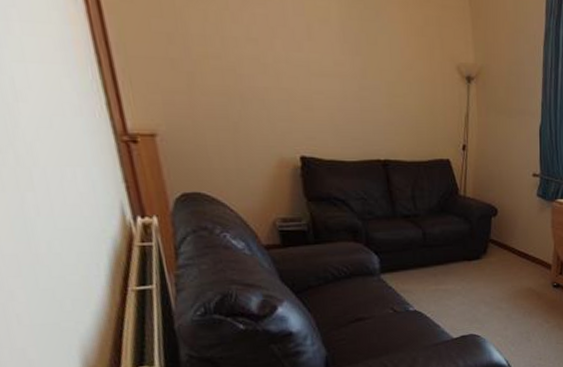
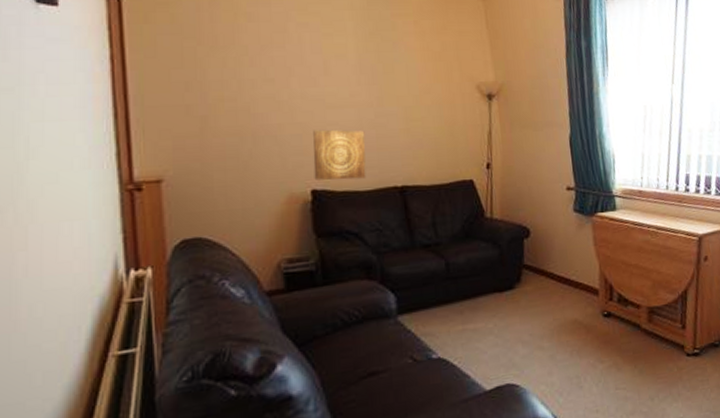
wall art: none [299,97,352,150] -> present [313,129,366,180]

